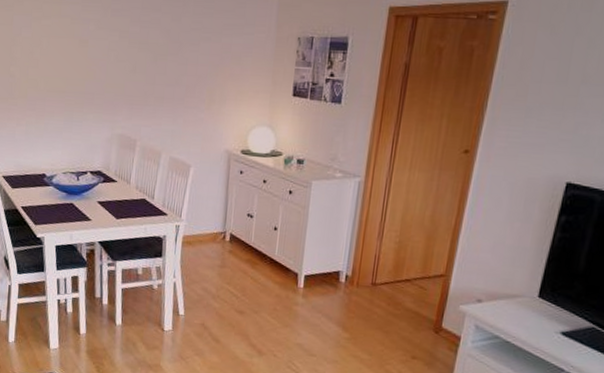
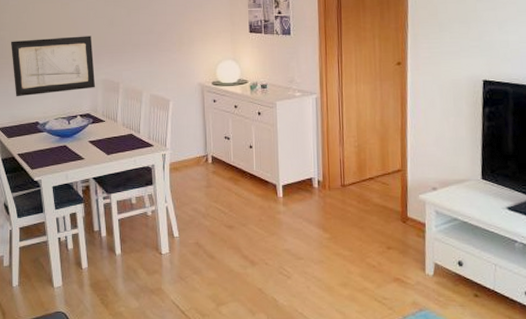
wall art: none [20,79,111,144] -> present [10,36,96,97]

